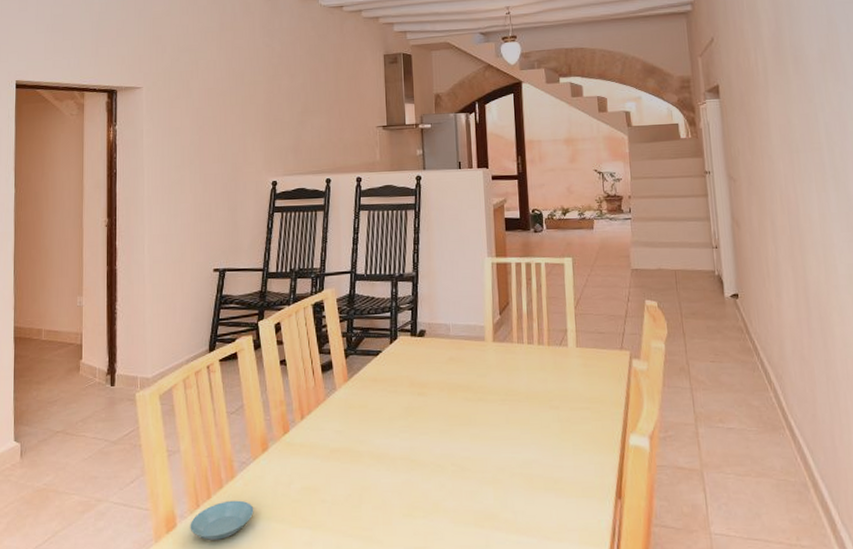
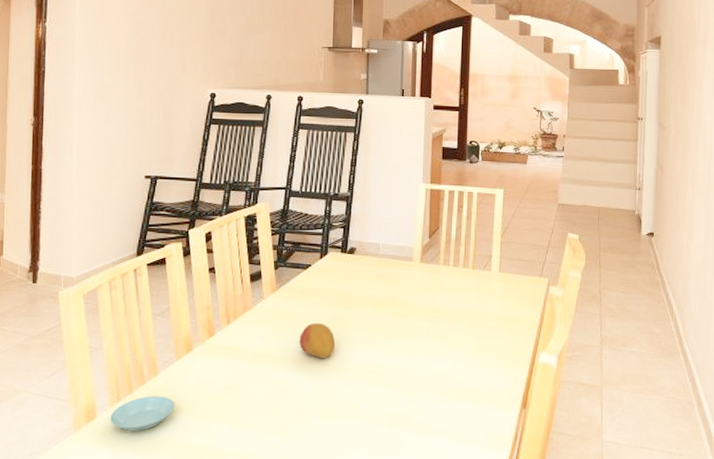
fruit: none [375,412,413,452] -> present [299,322,336,359]

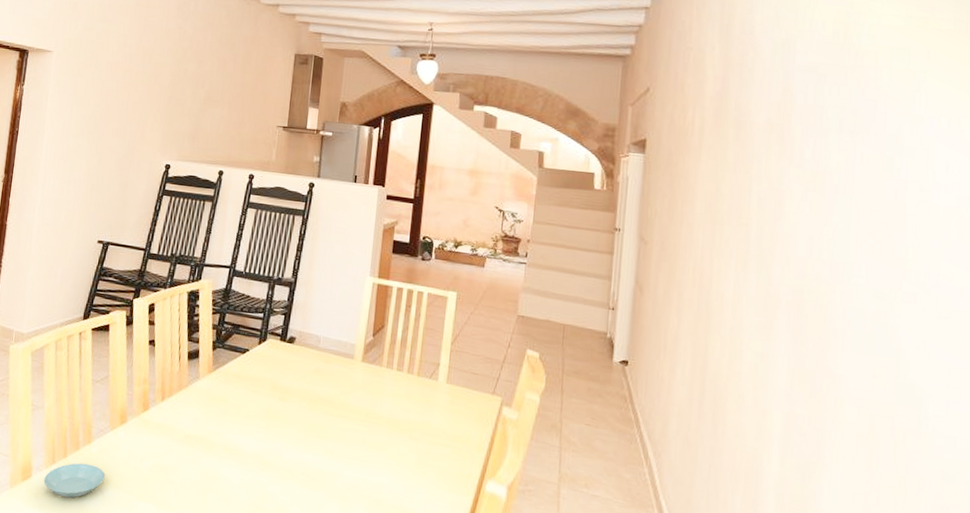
fruit: present [299,322,336,359] -> none [231,411,268,452]

